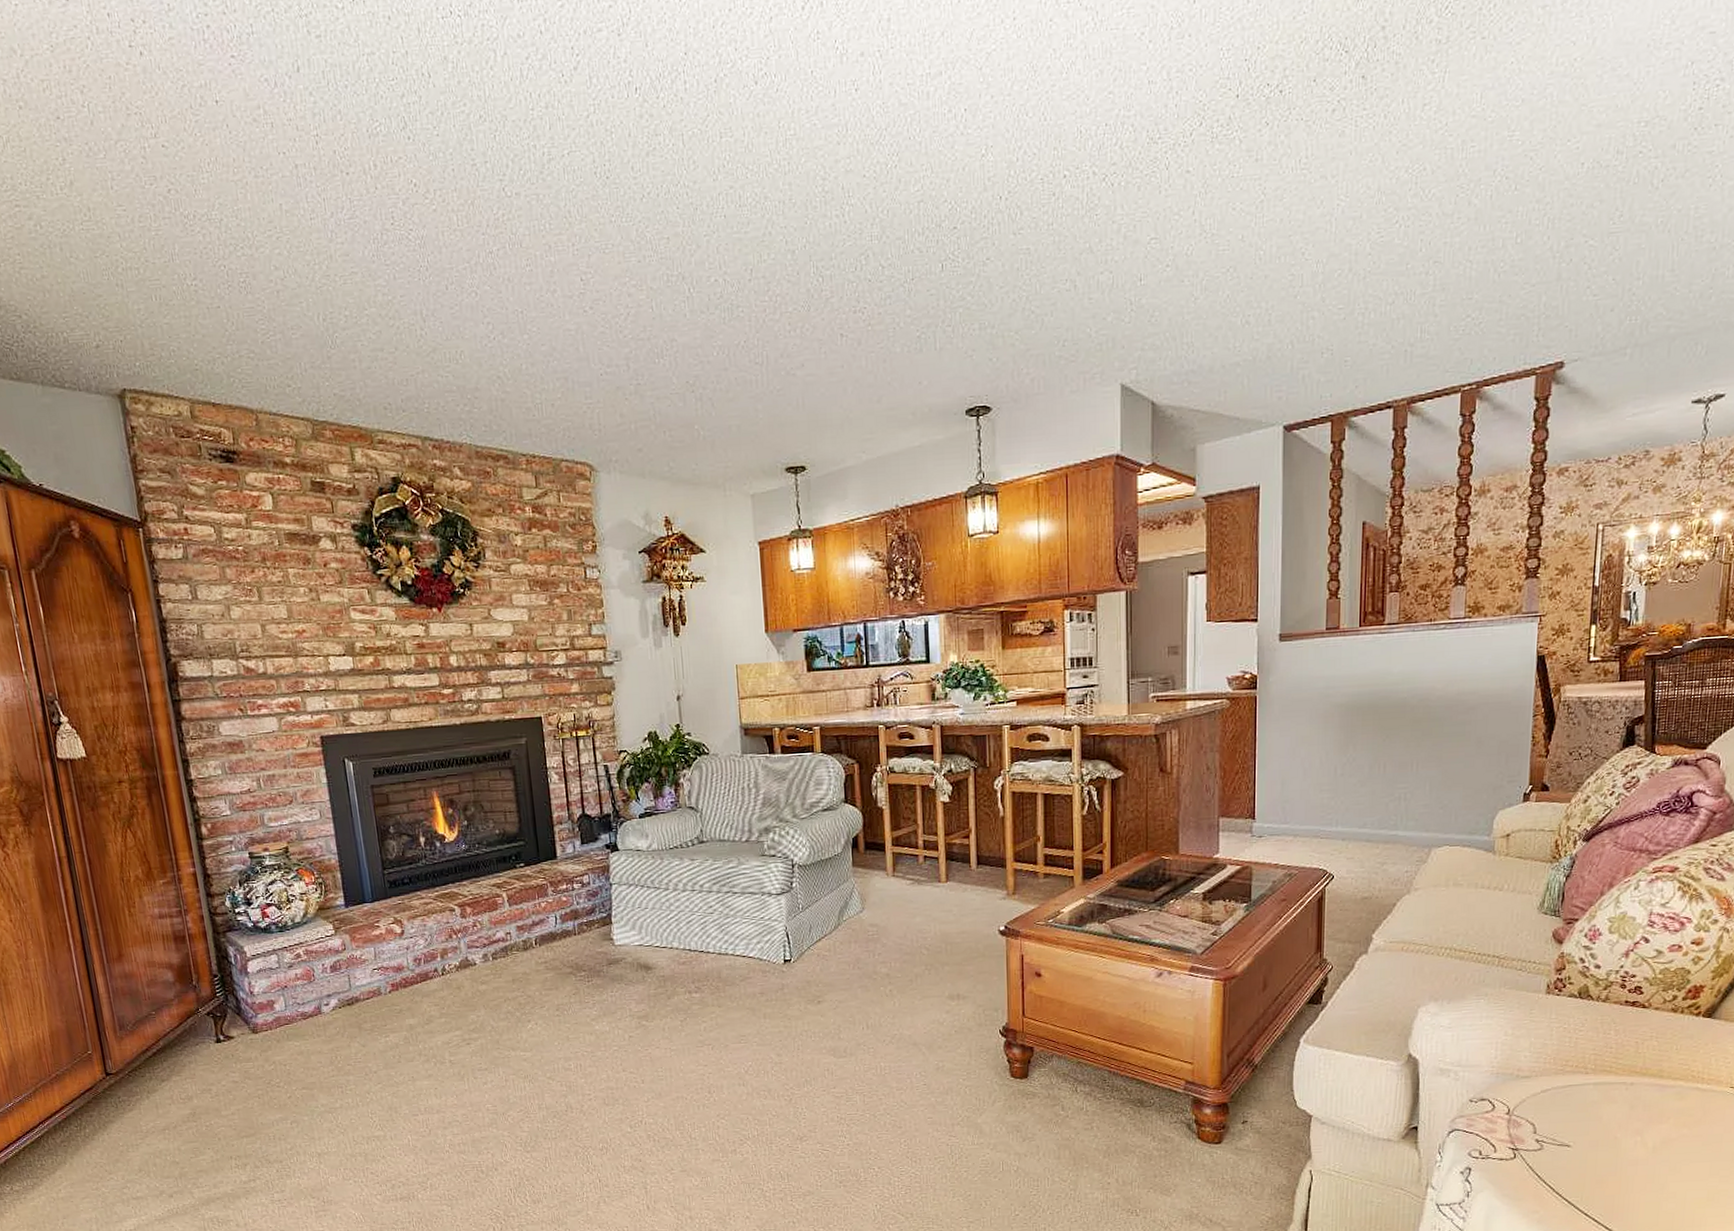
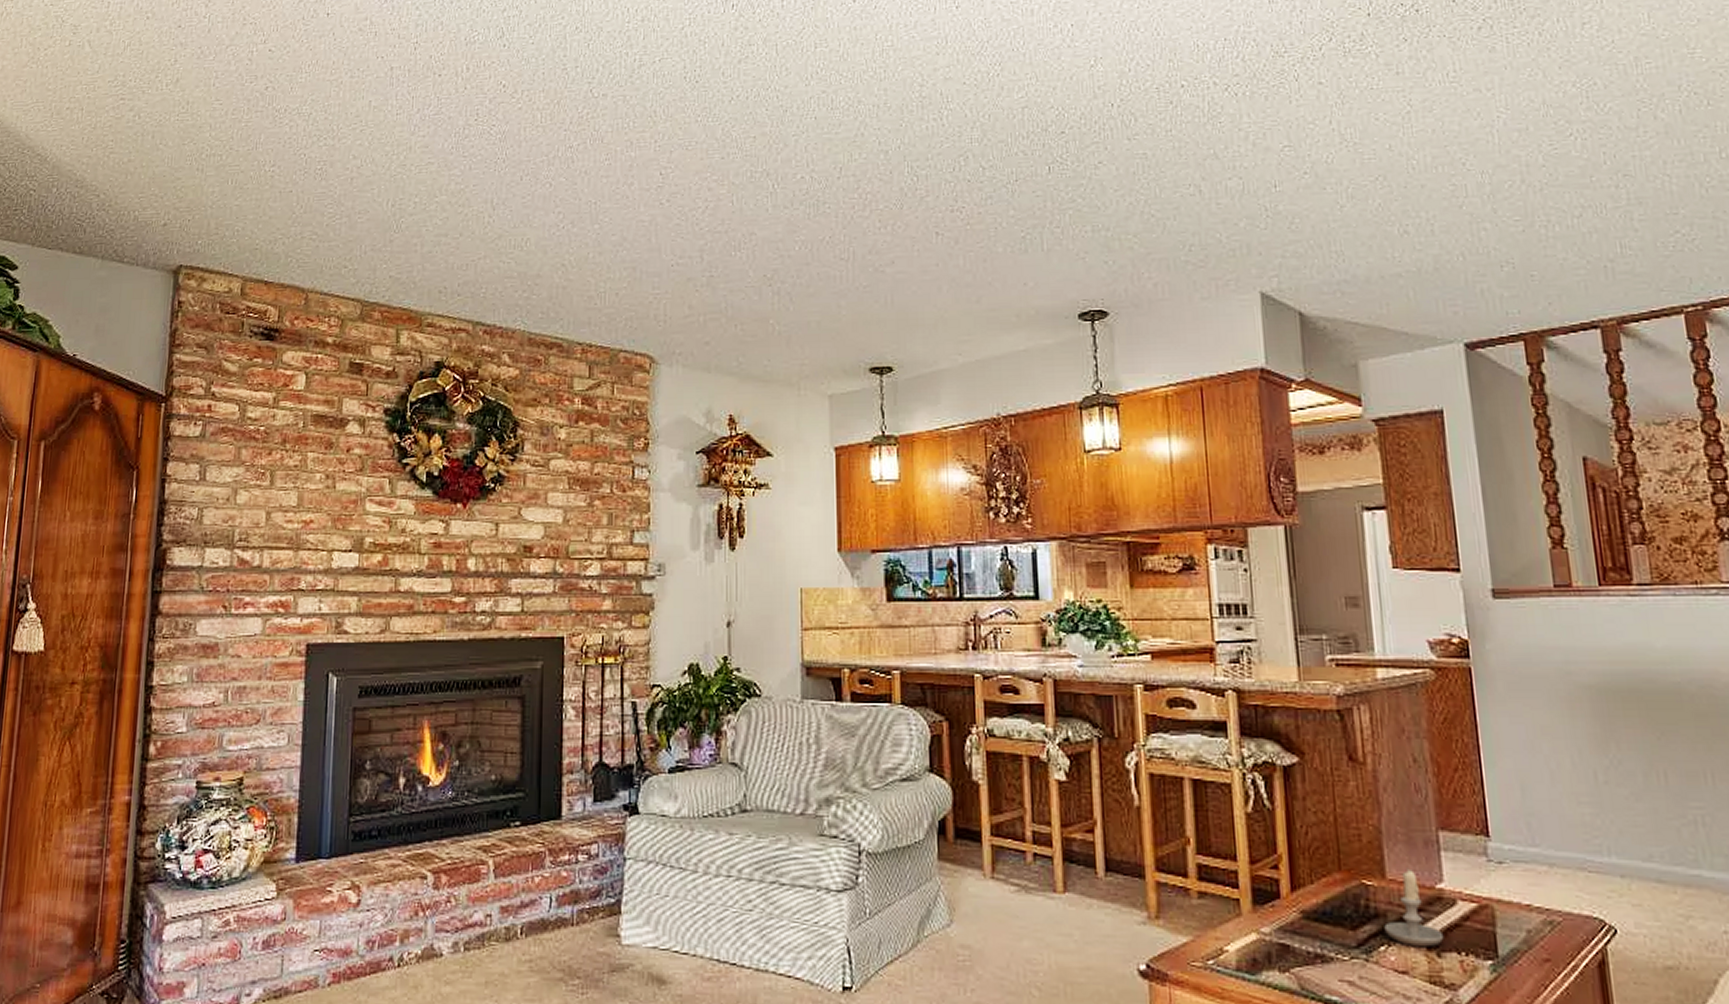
candle: none [1174,845,1215,898] -> present [1384,868,1444,946]

